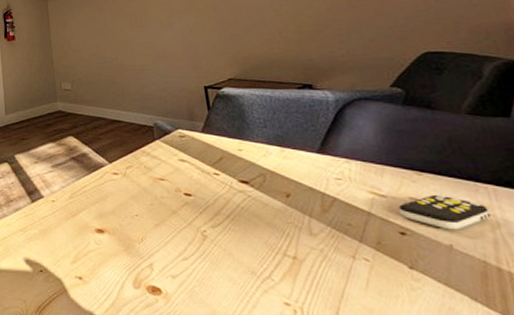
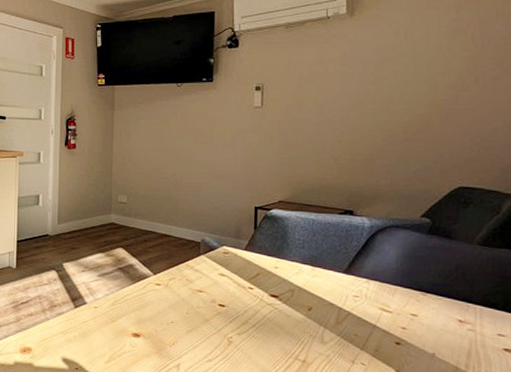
remote control: present [399,194,490,230] -> none [401,312,471,342]

